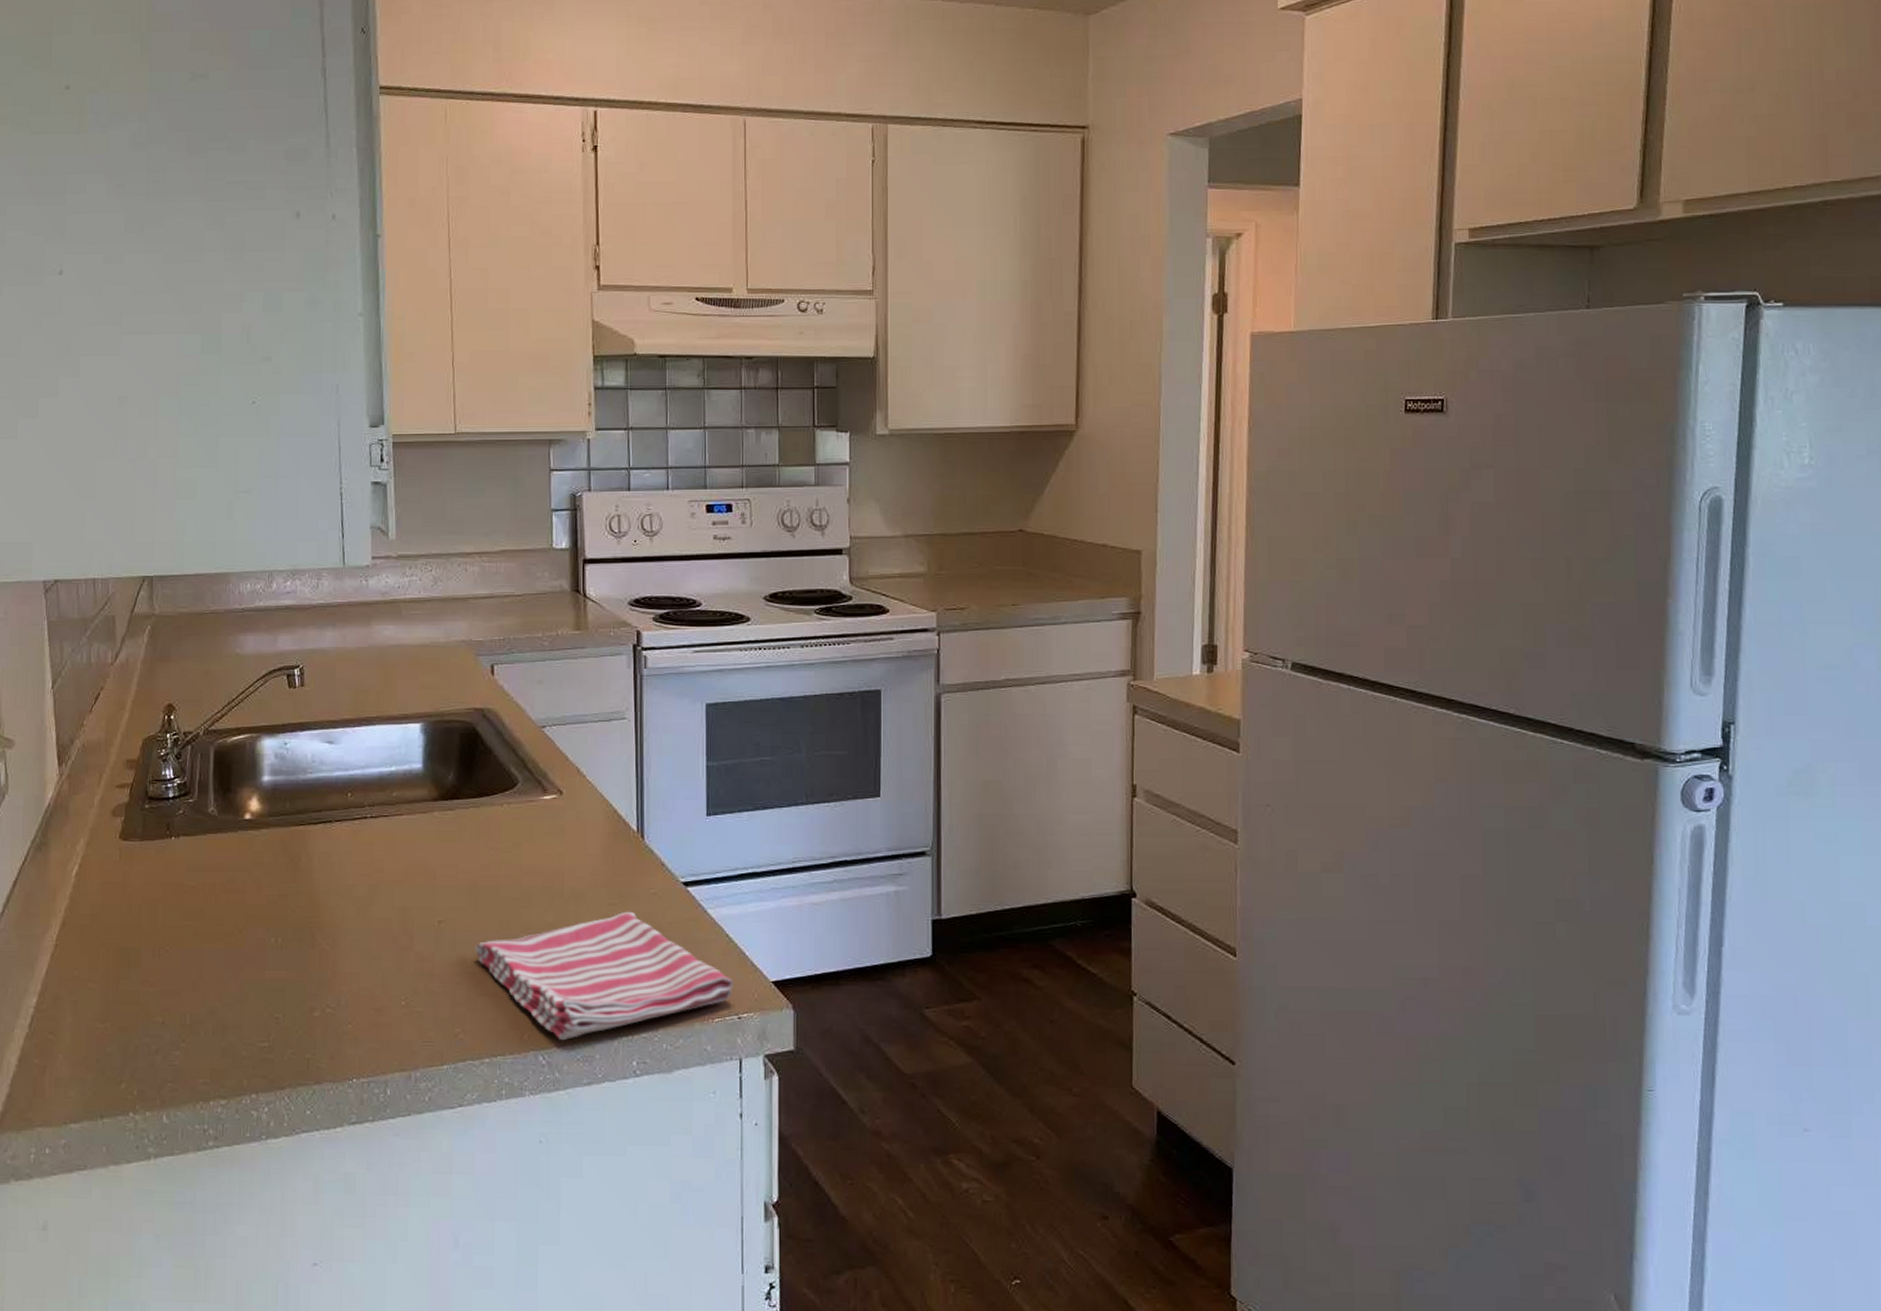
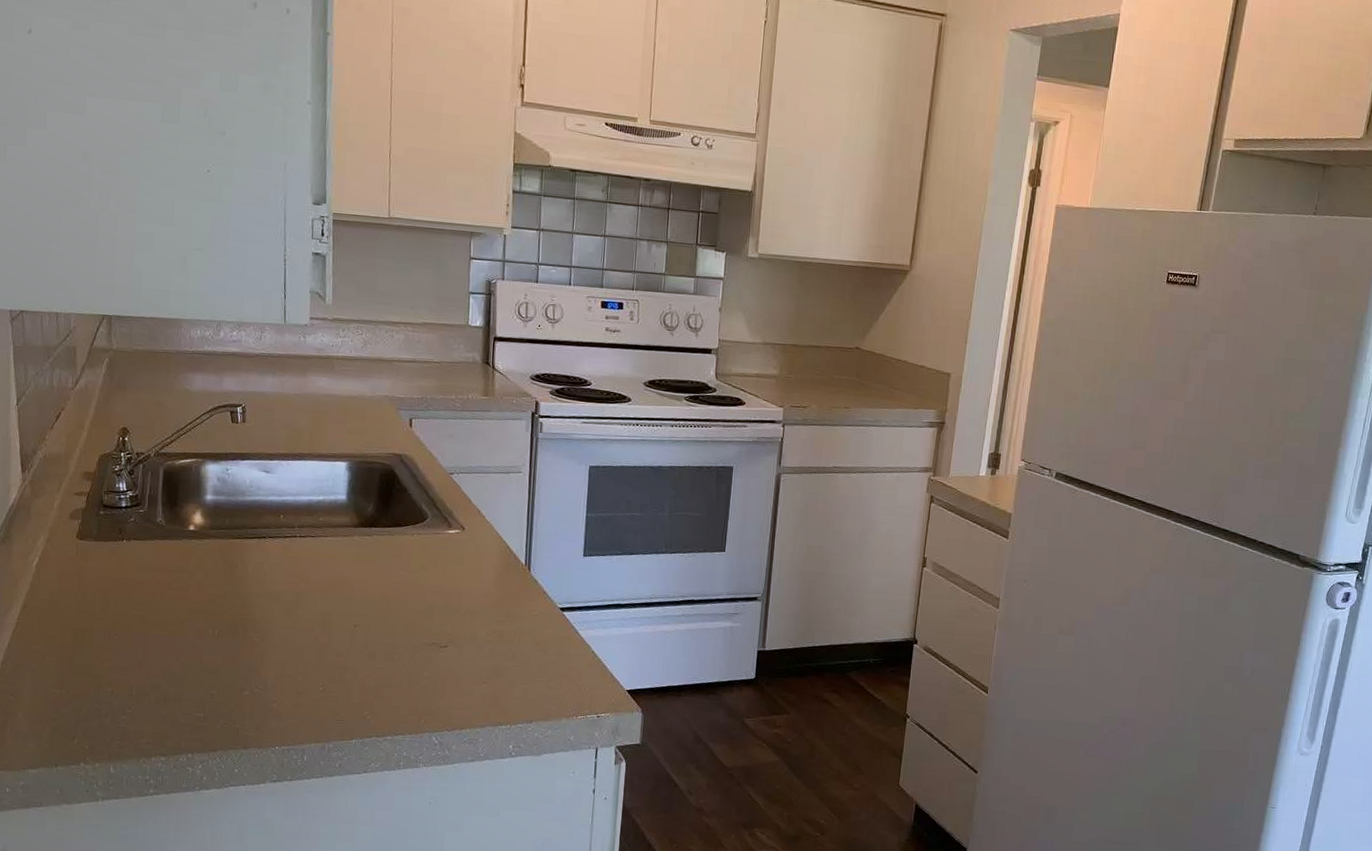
dish towel: present [475,911,733,1041] -> none [384,627,595,726]

